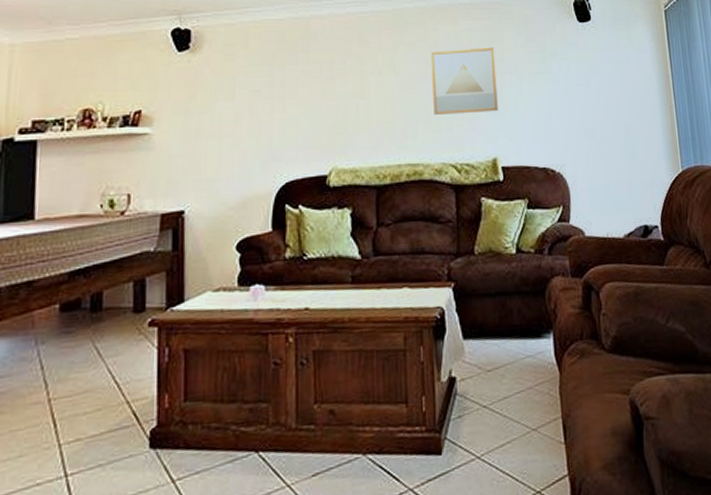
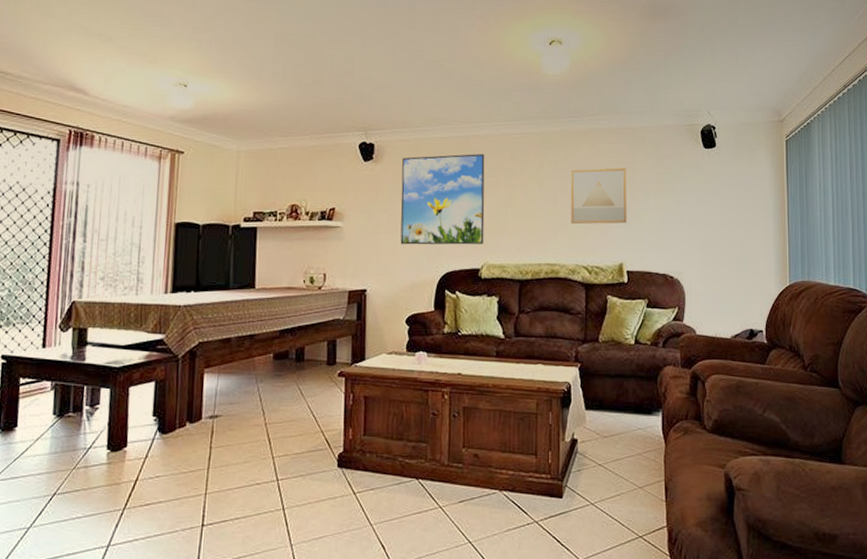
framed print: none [226,38,331,152] -> present [400,154,485,245]

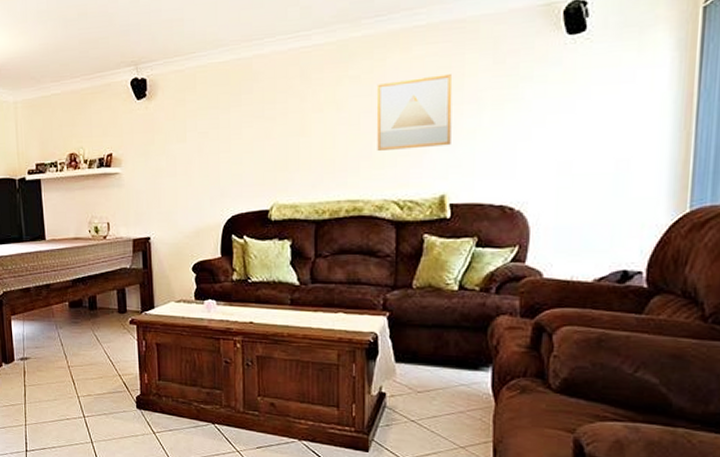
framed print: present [400,154,485,245] -> none [177,77,272,188]

